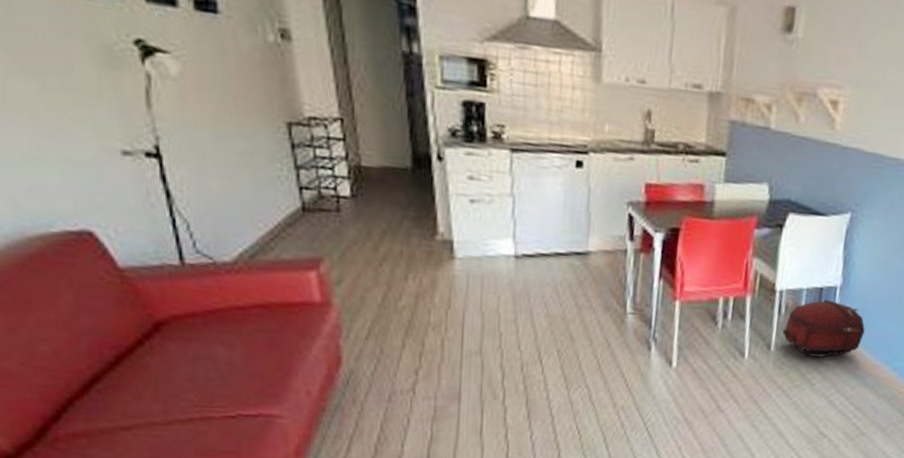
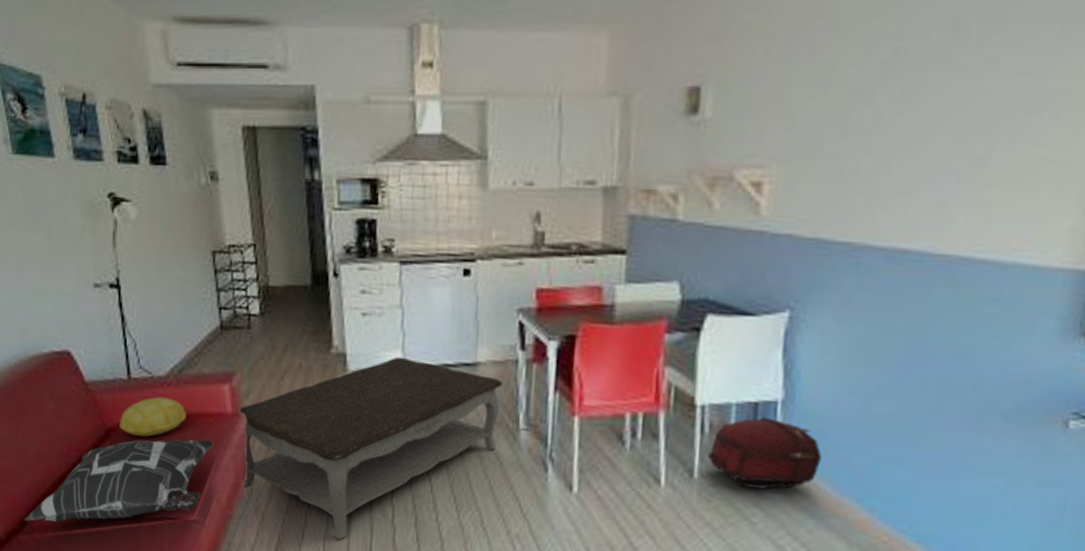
decorative pillow: none [41,330,300,431] -> present [24,439,214,522]
cushion: none [173,285,262,329] -> present [120,397,186,437]
coffee table: none [330,245,612,424] -> present [239,356,502,540]

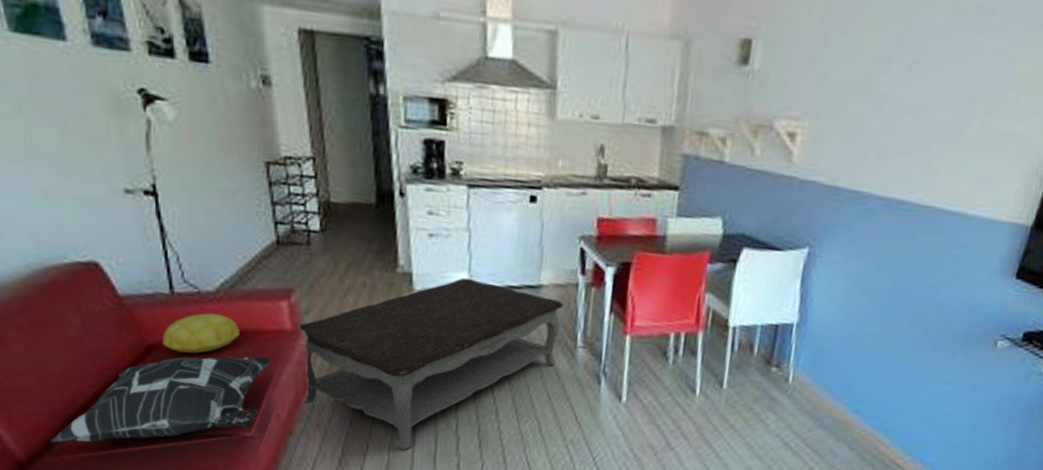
backpack: present [707,417,822,490] -> none [735,337,823,397]

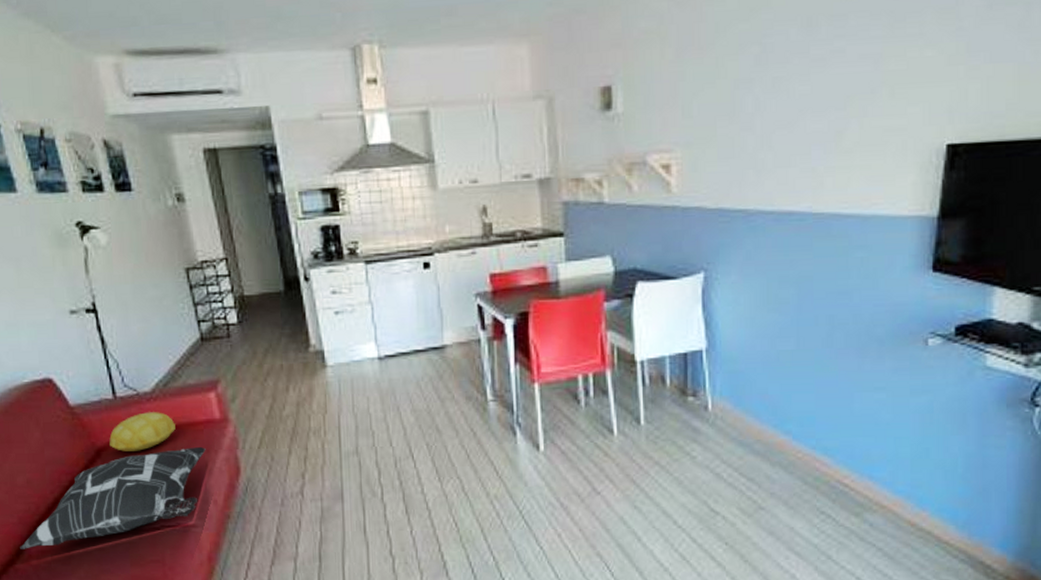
coffee table: present [299,277,563,451] -> none [227,348,469,524]

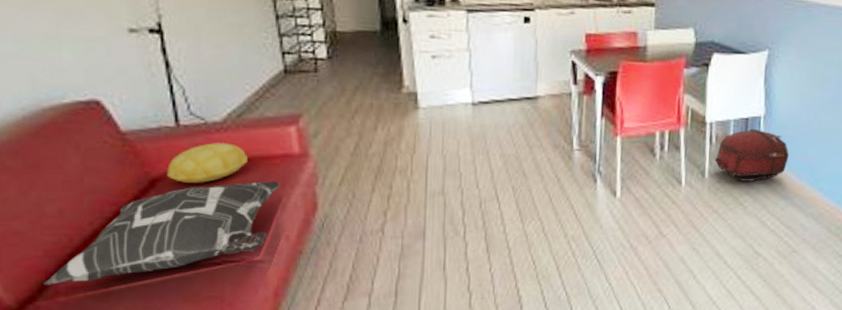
backpack: none [650,365,742,427] -> present [714,128,789,182]

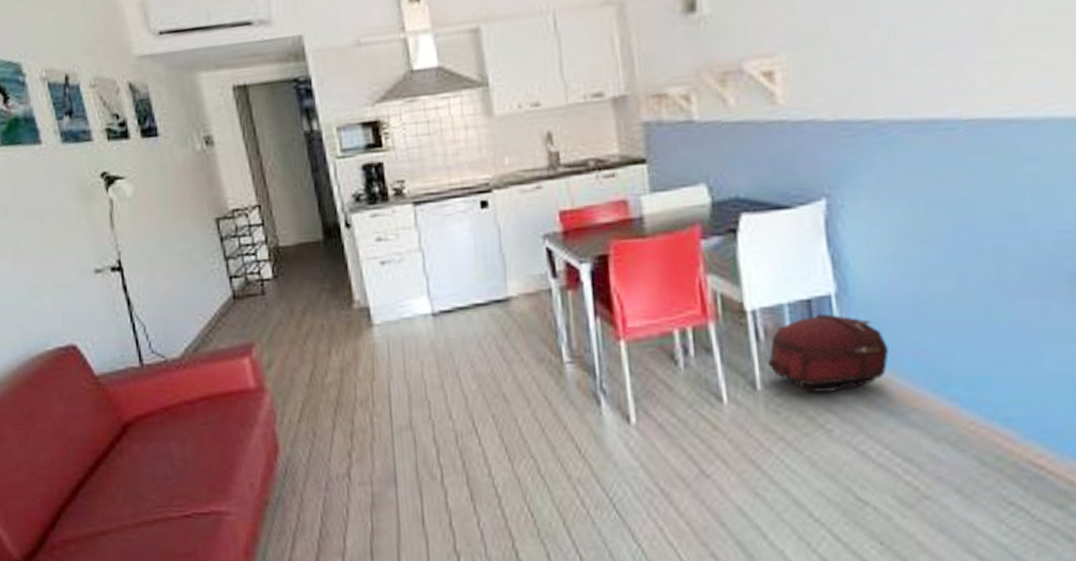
decorative pillow: present [44,180,281,285] -> none [42,420,240,539]
cushion: present [167,143,248,183] -> none [136,381,207,427]

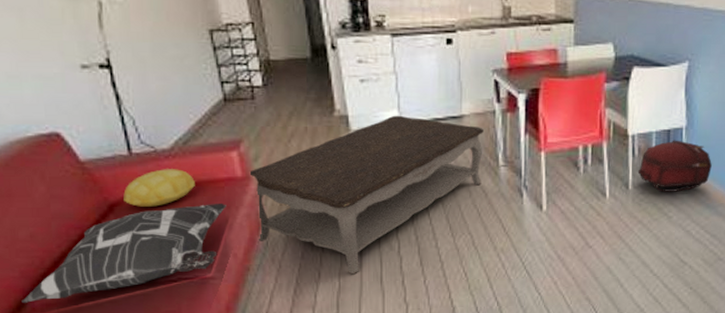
decorative pillow: none [42,420,240,539] -> present [22,202,226,303]
cushion: none [136,381,207,427] -> present [123,169,195,207]
coffee table: none [263,302,542,512] -> present [249,115,483,275]

